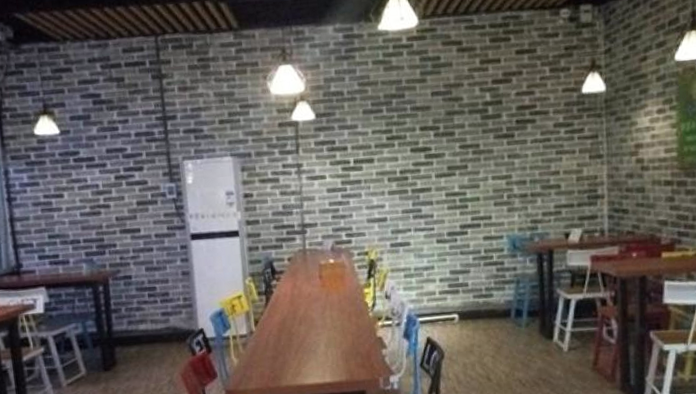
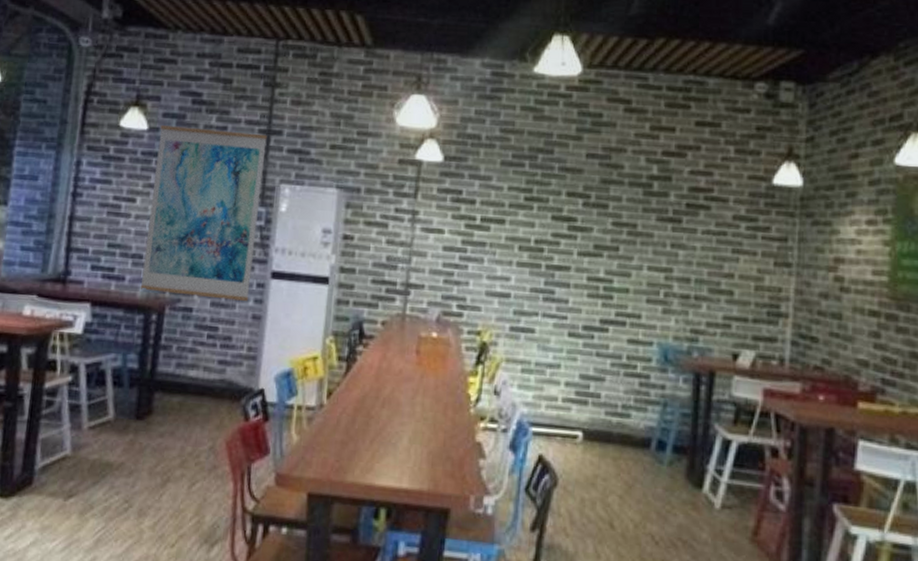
wall art: none [70,120,176,268] -> present [140,124,267,301]

